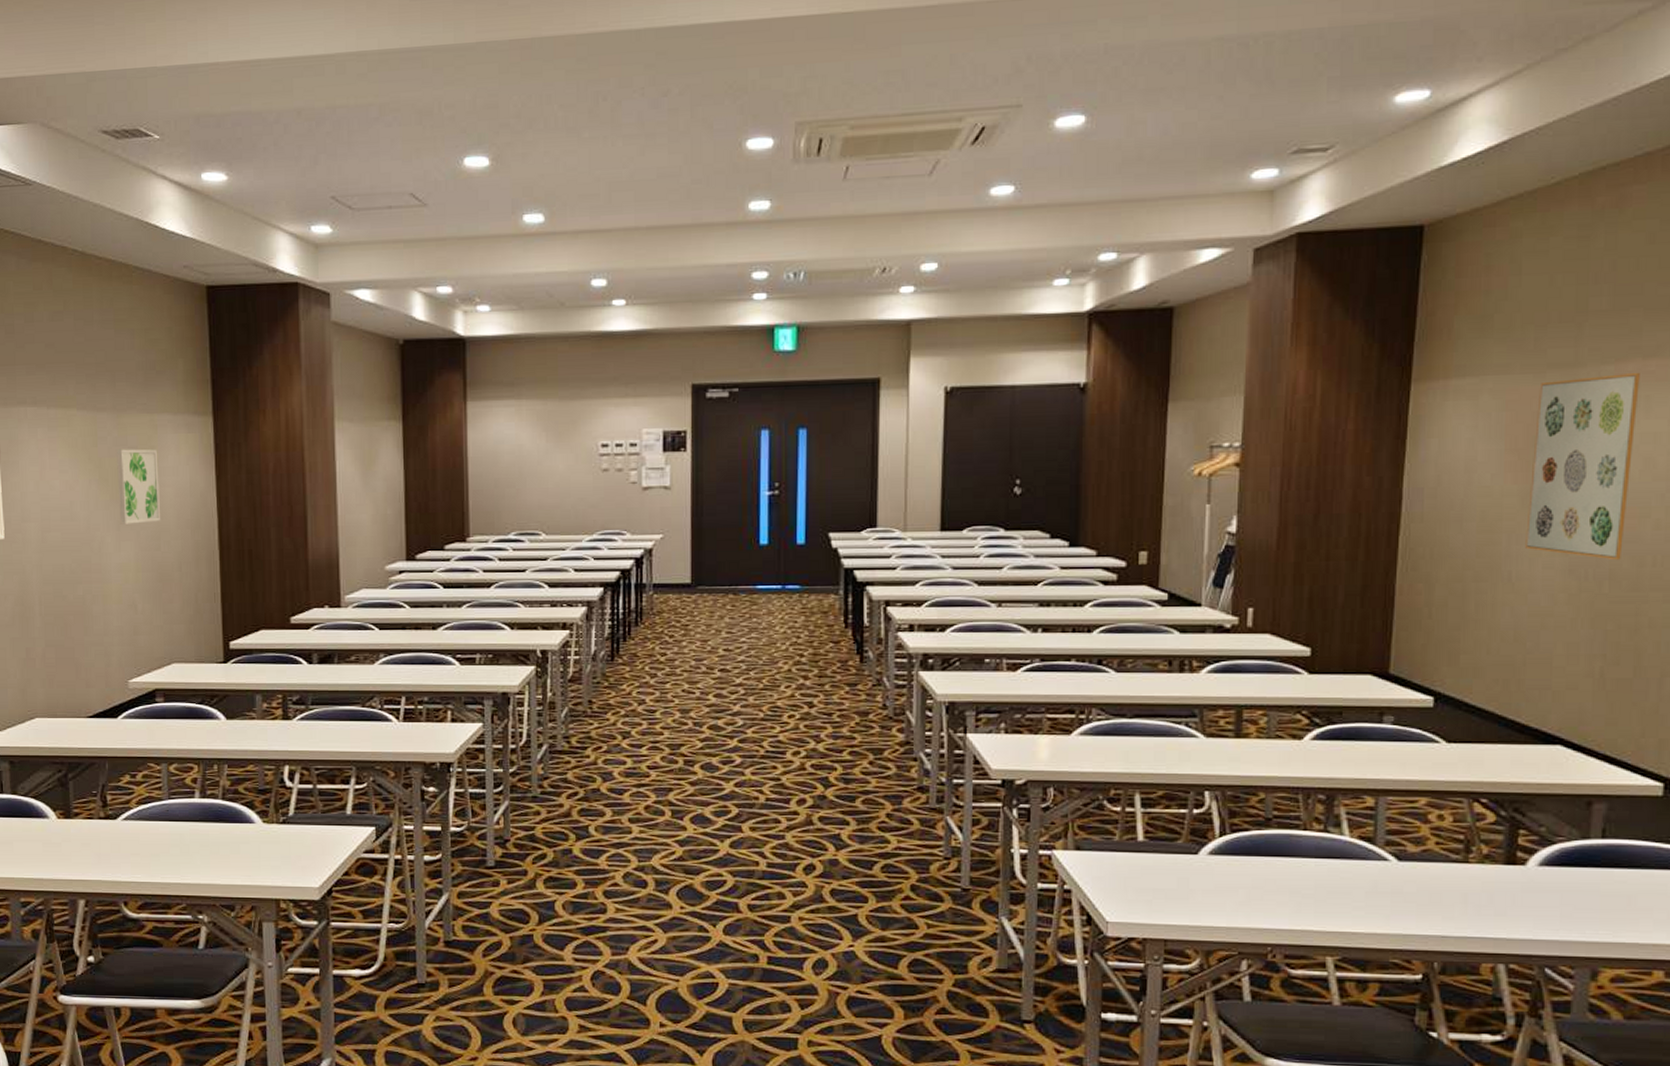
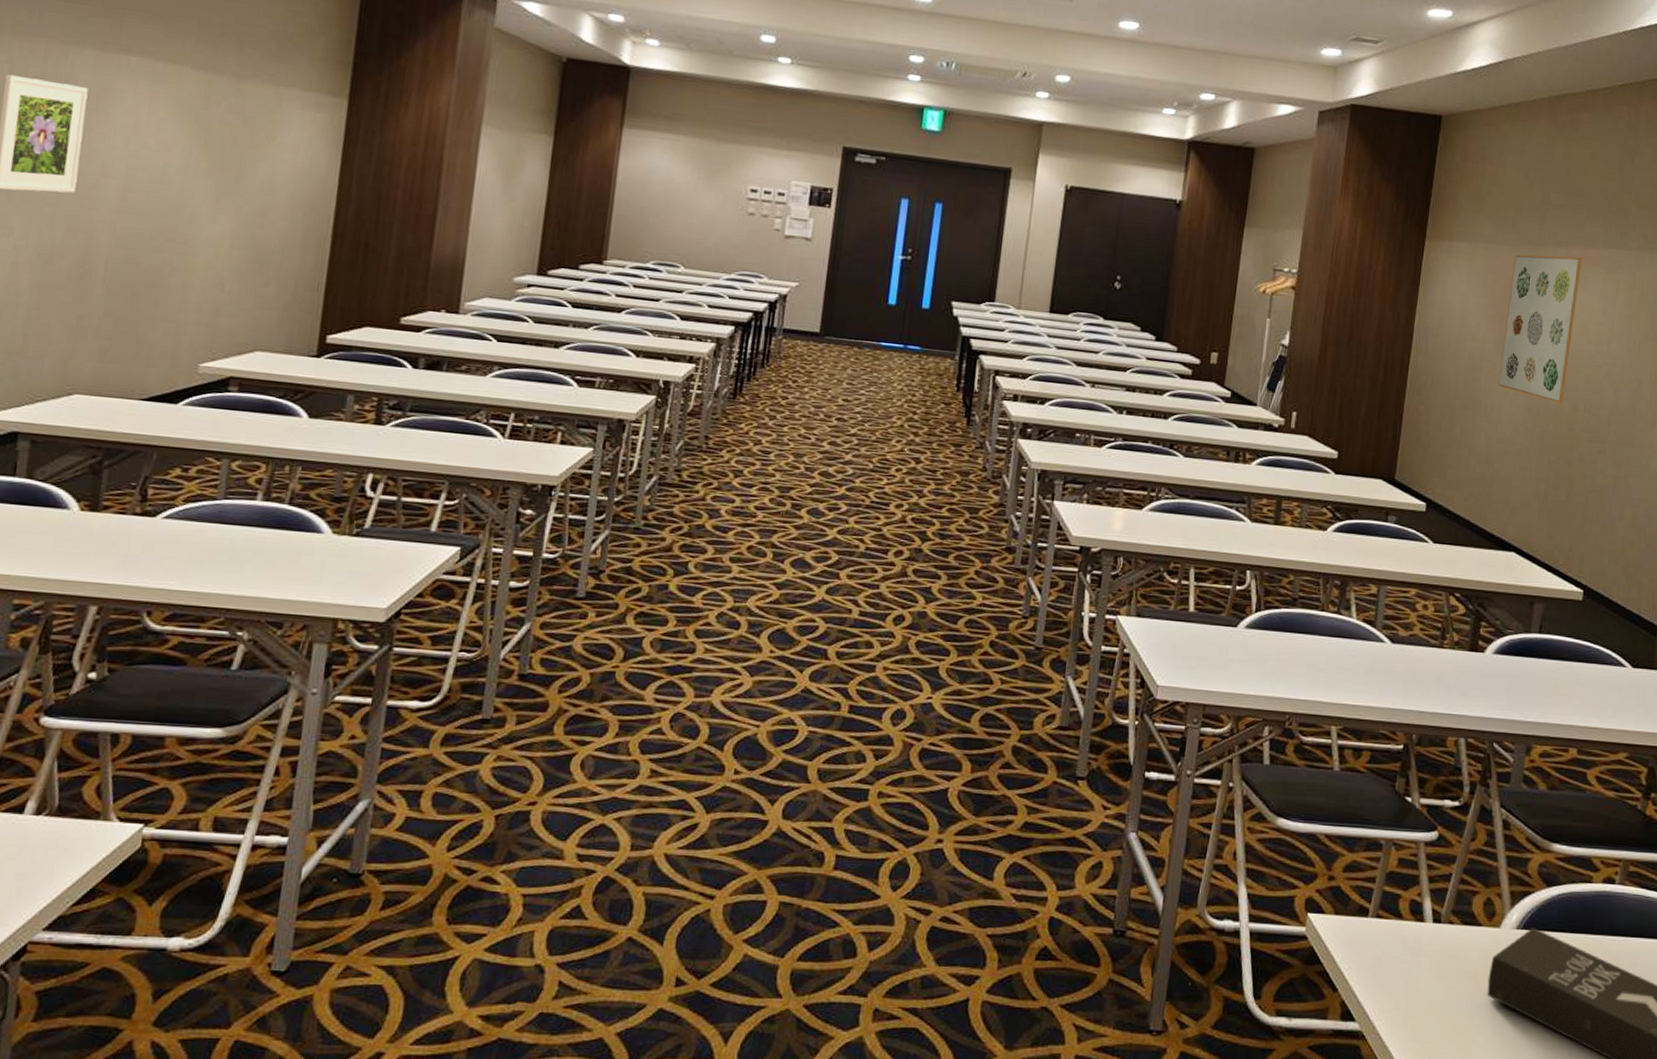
wall art: present [117,449,161,524] -> none [220,116,279,199]

